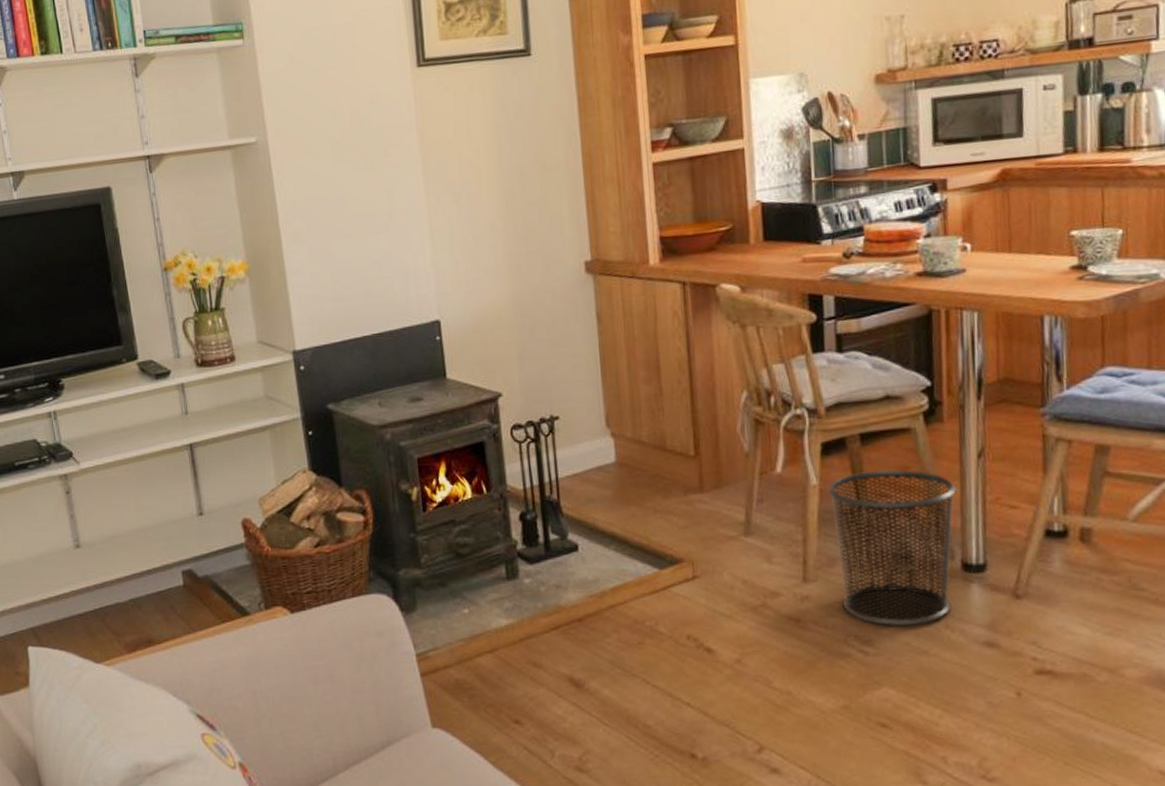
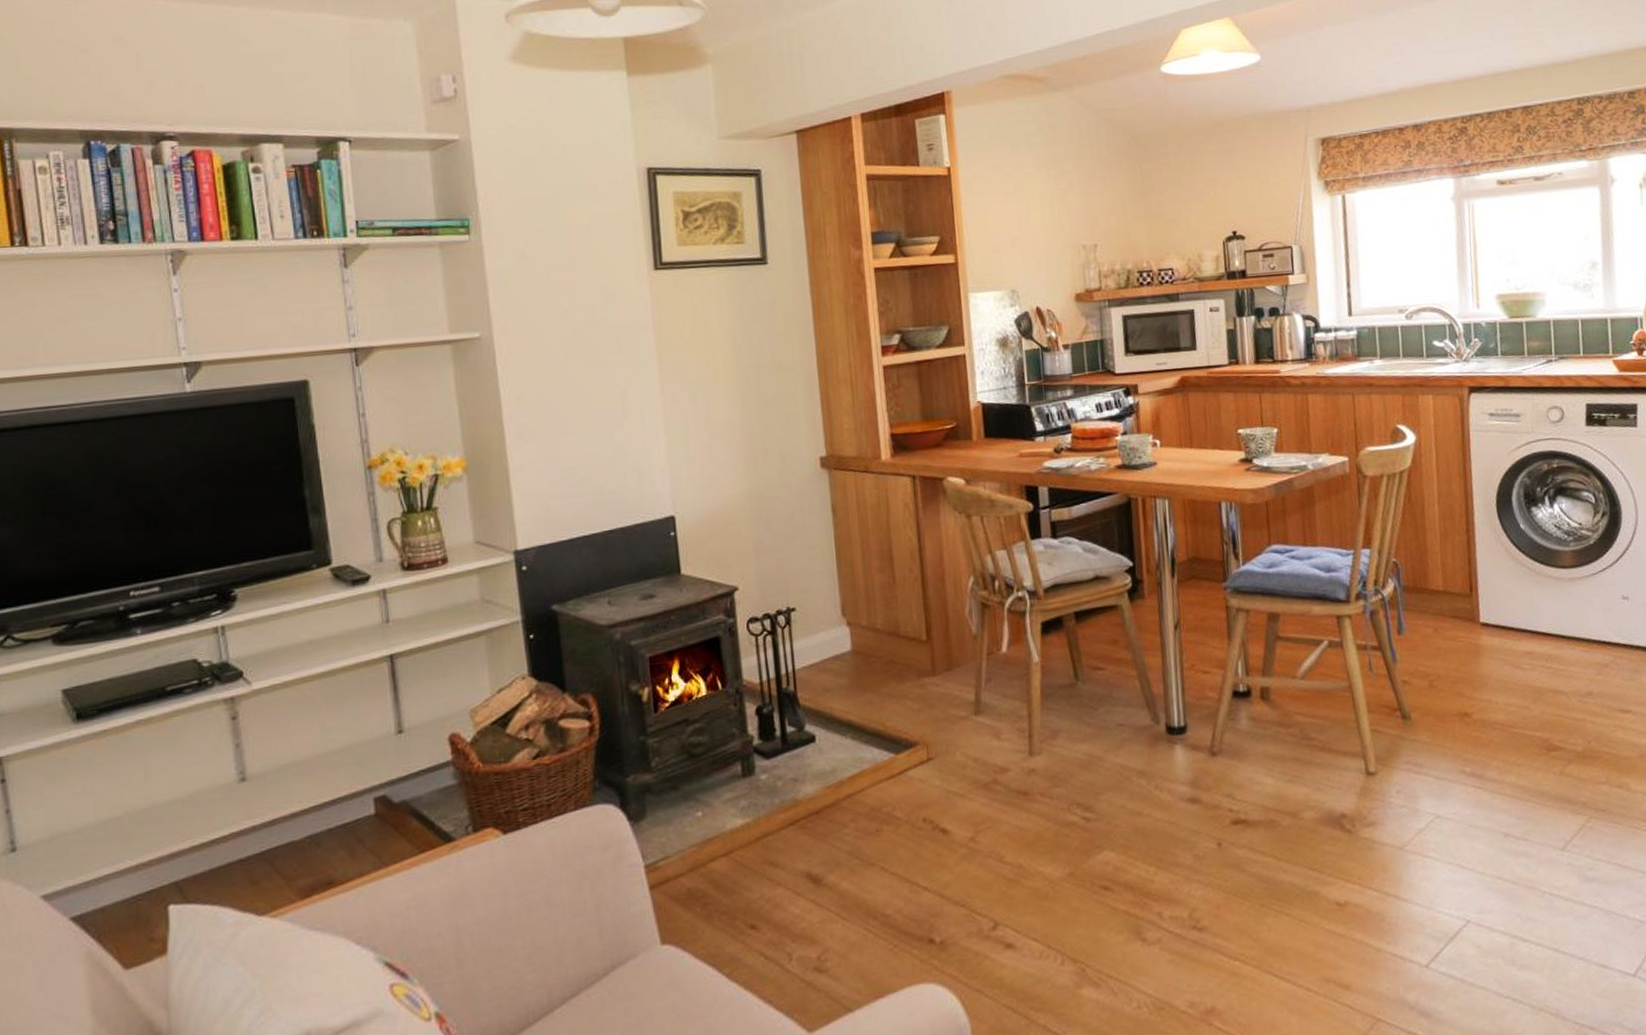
waste bin: present [828,470,956,626] -> none [1049,643,1159,791]

